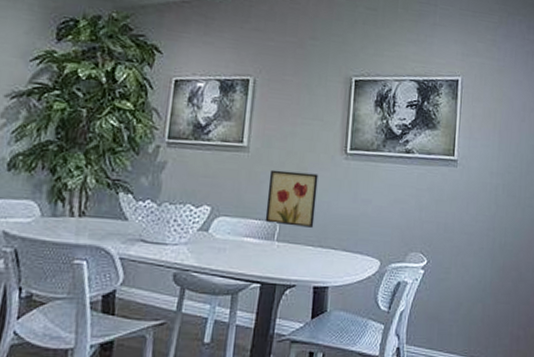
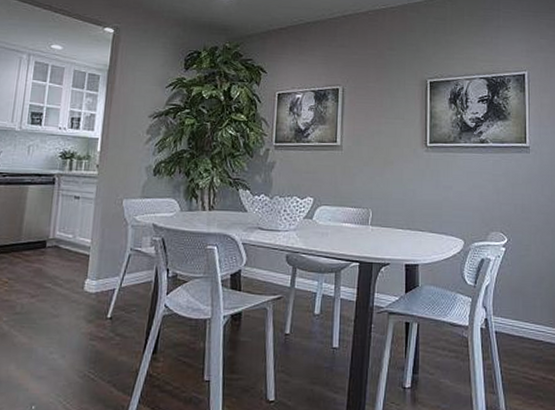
wall art: present [265,169,319,228] -> none [359,164,403,213]

